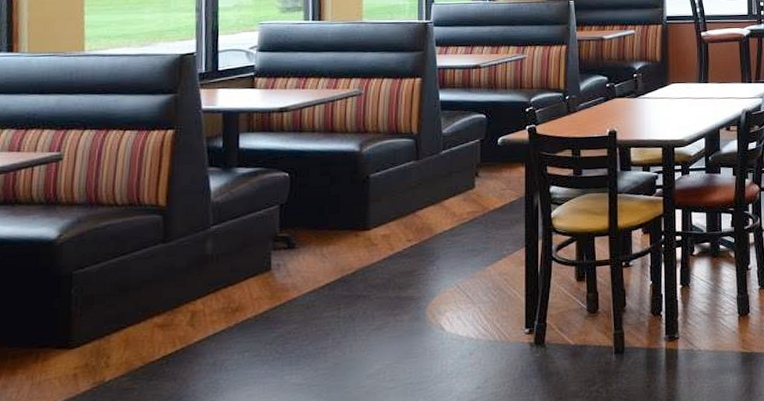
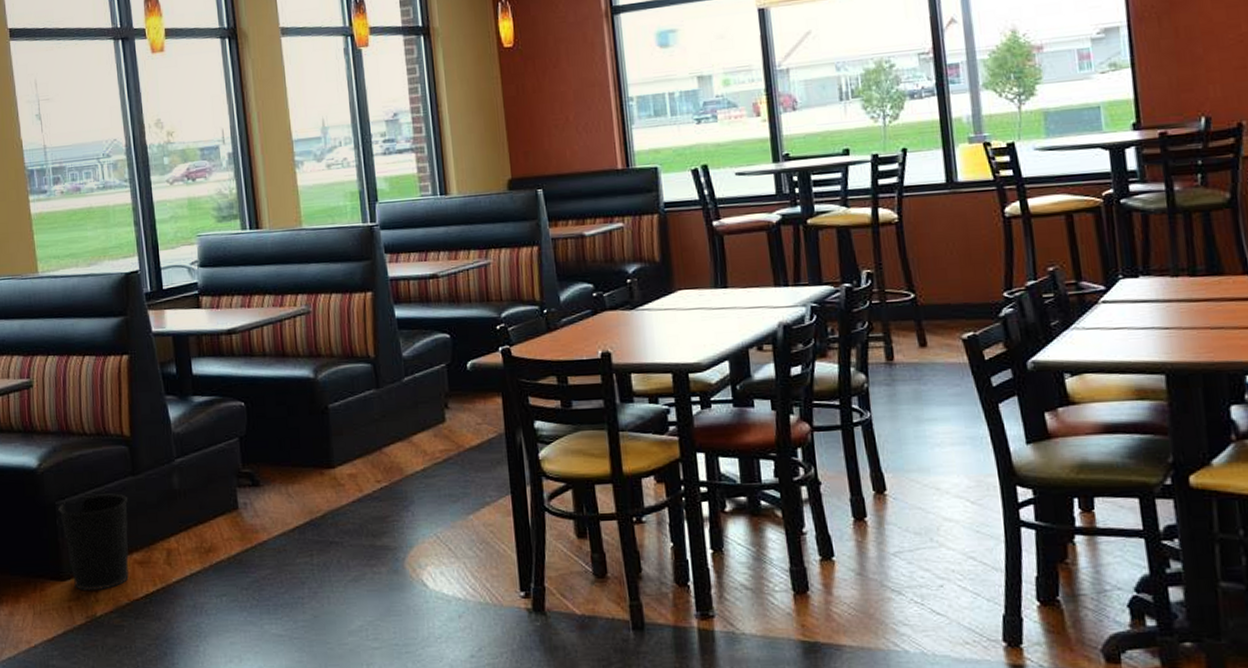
wastebasket: none [75,261,155,358] -> present [58,493,130,592]

